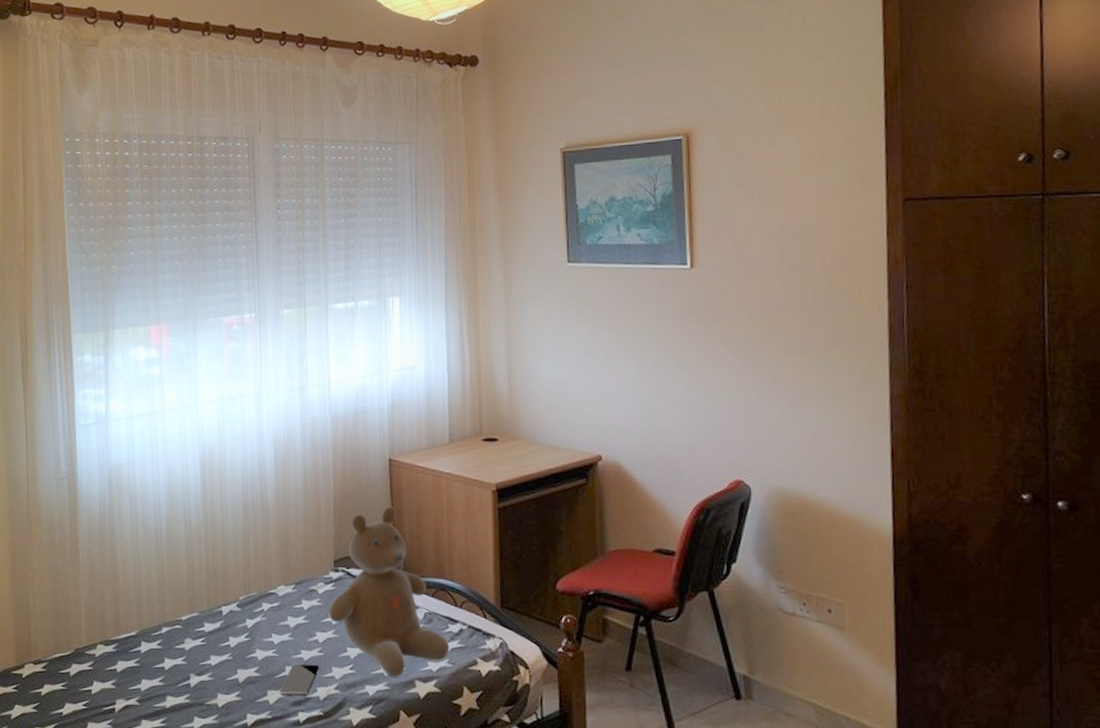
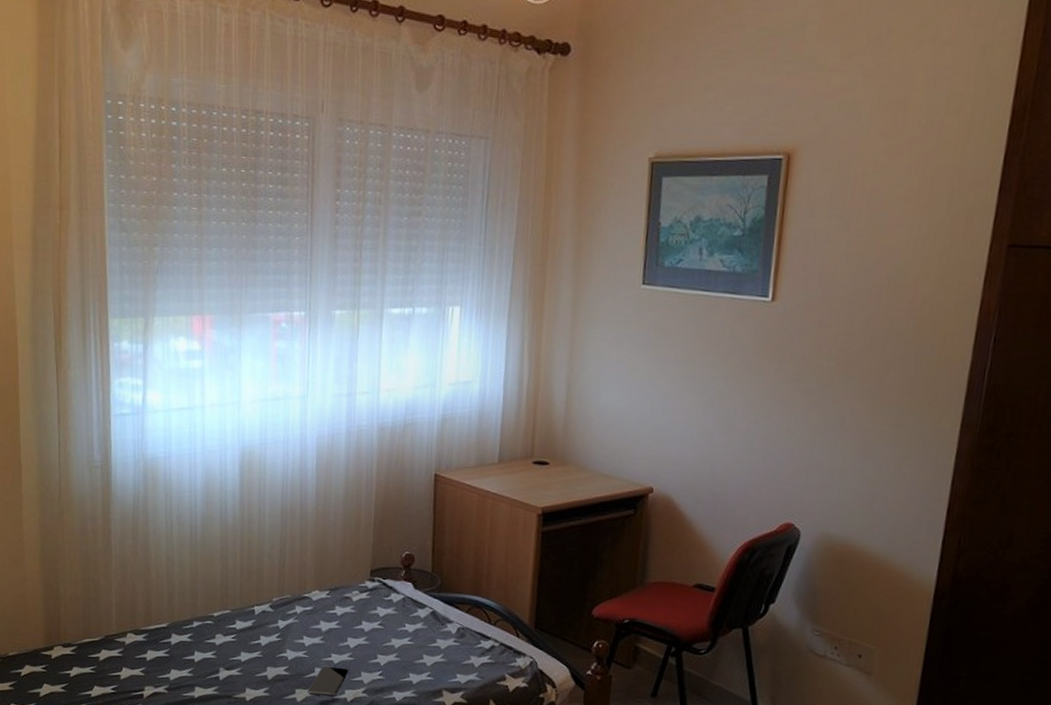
stuffed bear: present [328,506,450,677] -> none [361,521,480,686]

